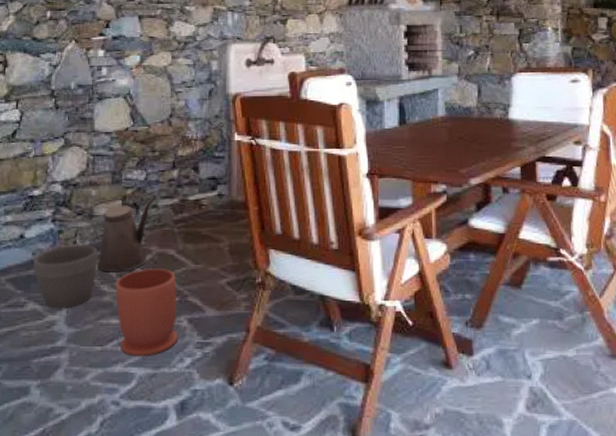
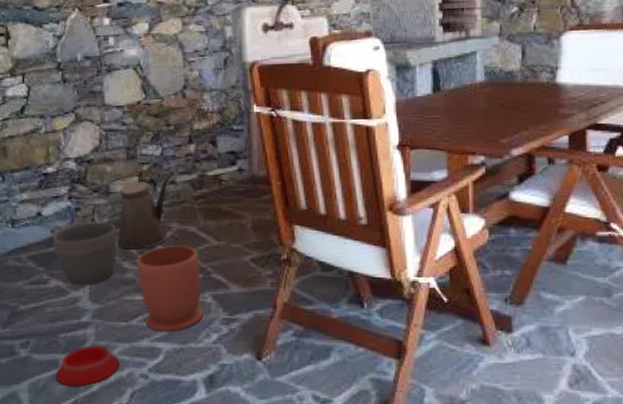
pet bowl: none [25,370,92,415] -> present [55,344,120,387]

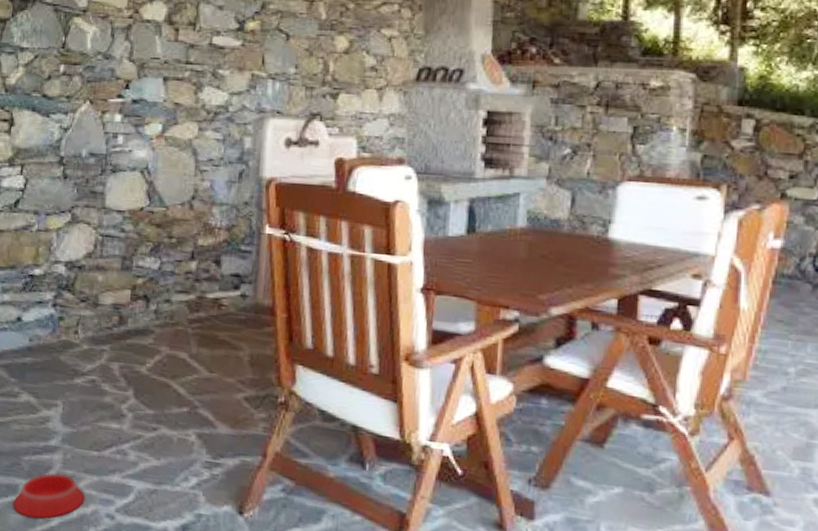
flowerpot: present [53,221,119,286] -> none [29,334,102,405]
watering can: present [117,172,174,250] -> none [99,289,170,372]
planter pot: present [136,244,204,331] -> none [117,371,187,470]

